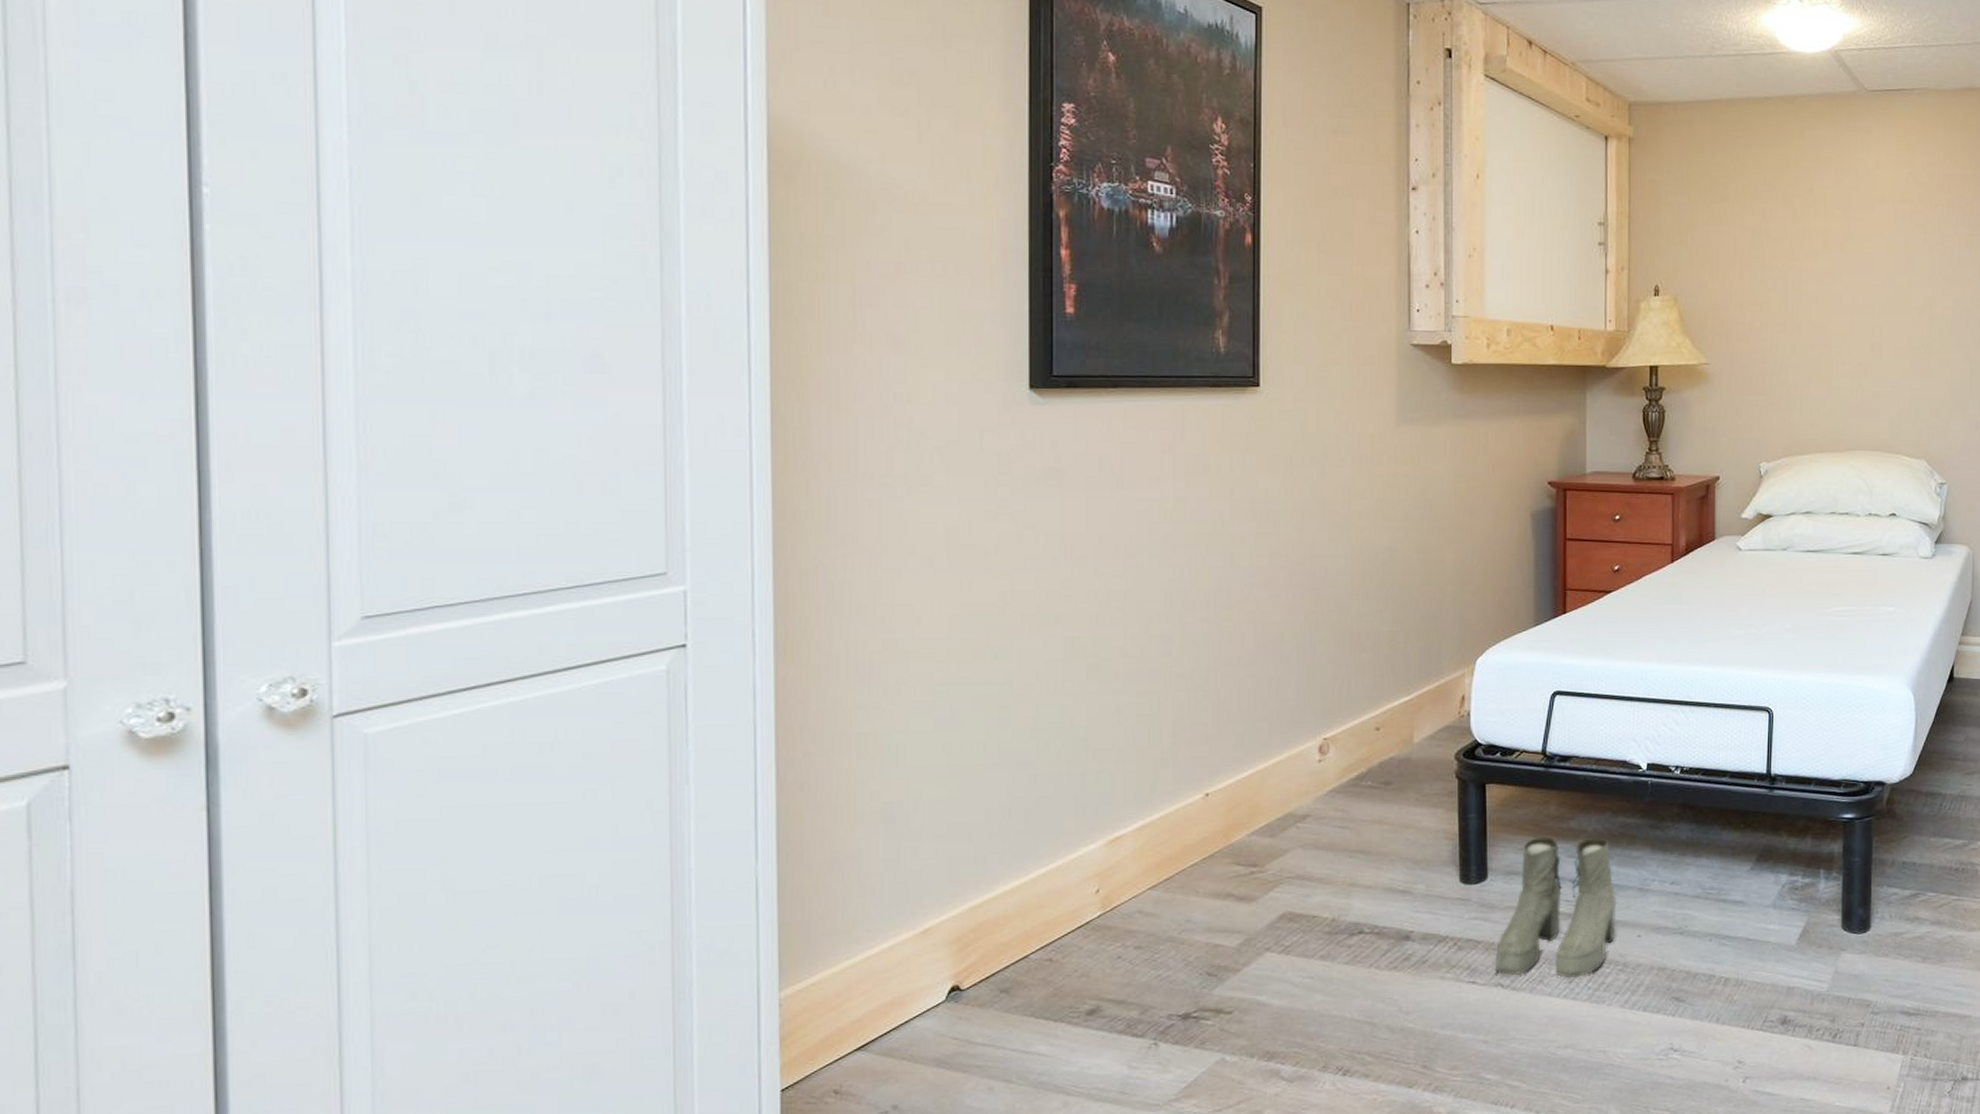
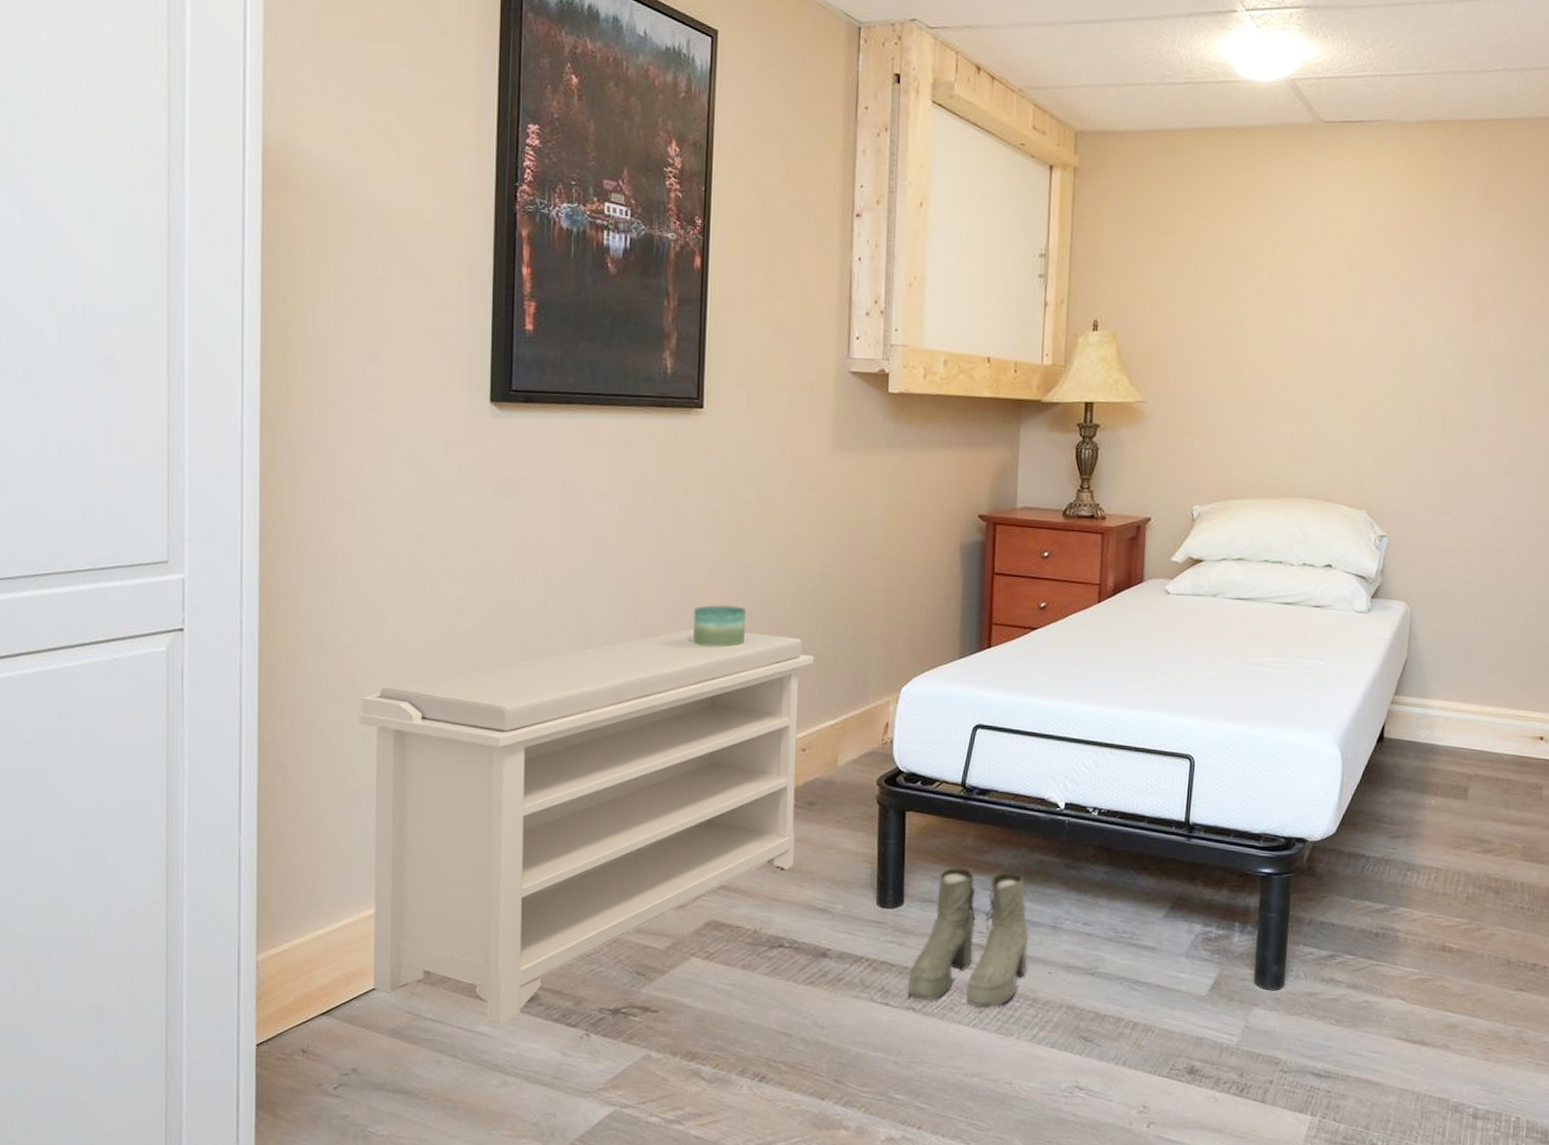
bench: none [890,612,1385,1043] -> present [358,628,814,1025]
candle: none [1257,585,1313,630] -> present [693,604,746,648]

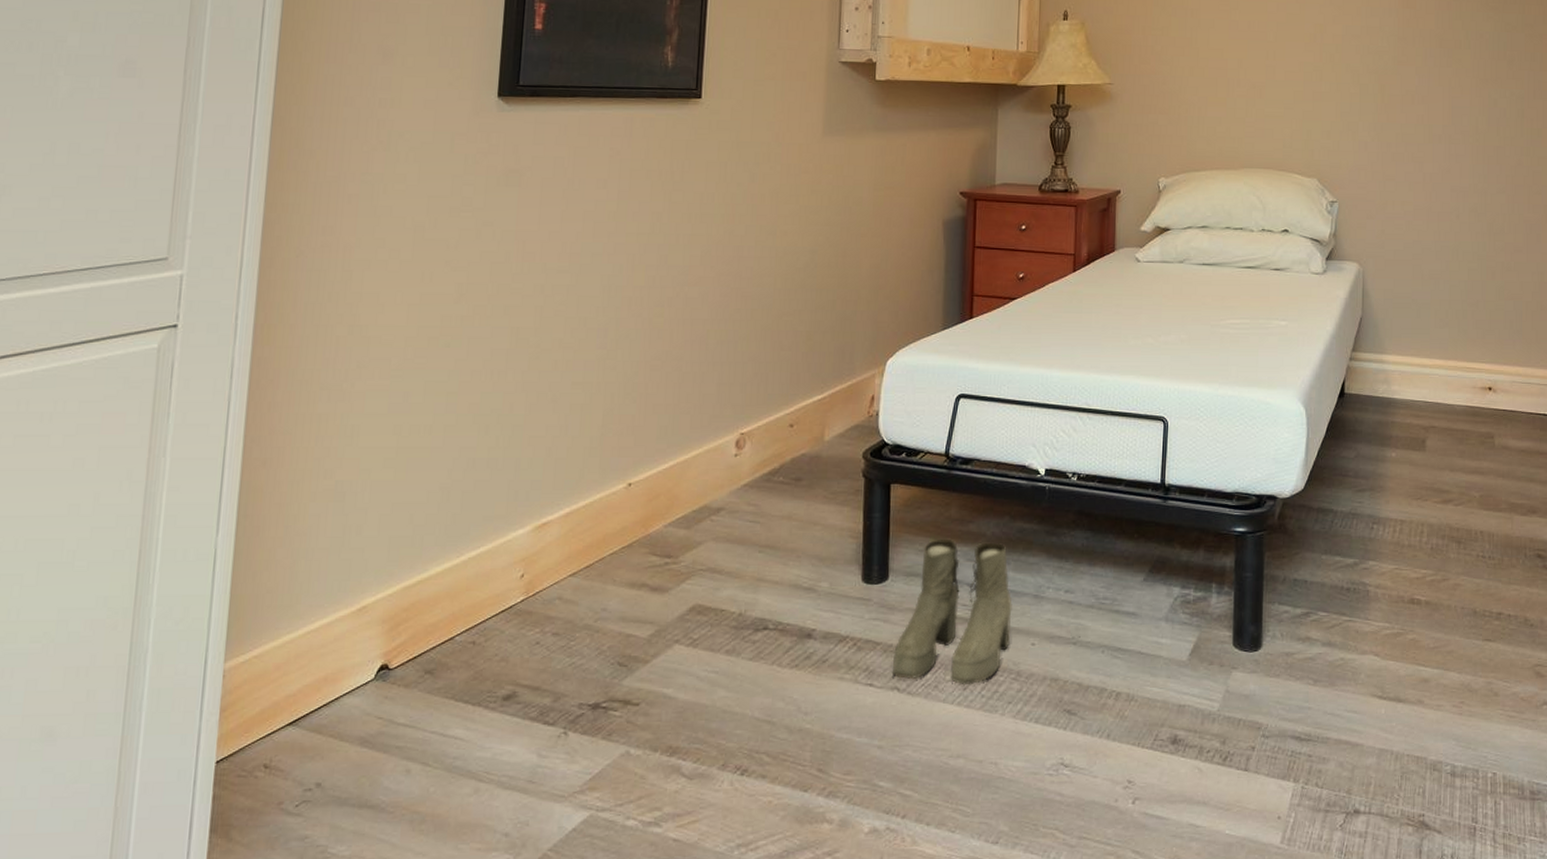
bench: present [358,628,814,1025] -> none [345,309,803,727]
candle: present [693,604,746,648] -> none [685,284,737,327]

